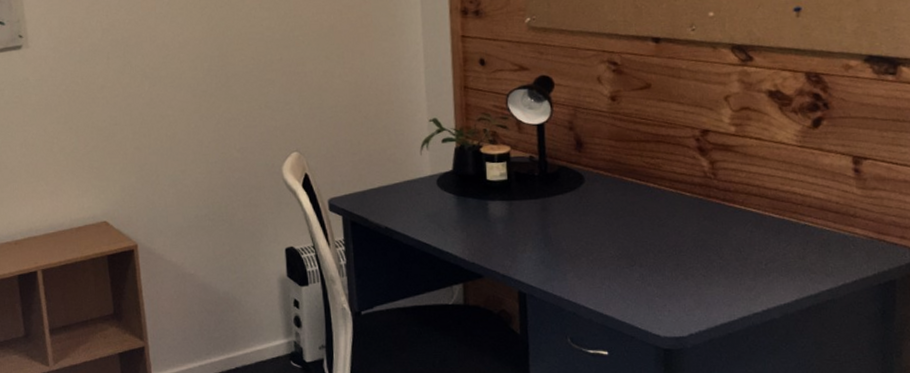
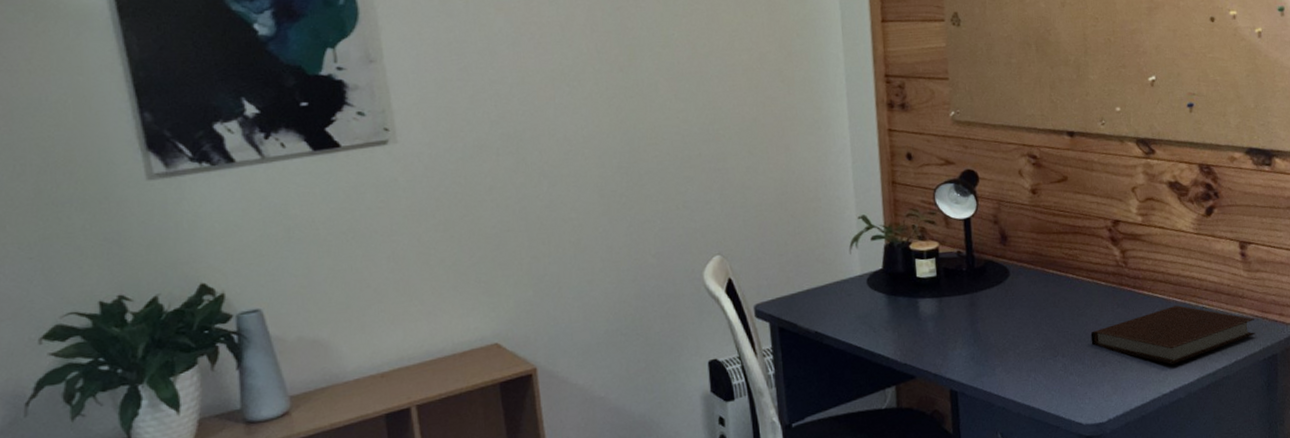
notebook: none [672,221,870,282] -> present [1090,305,1256,364]

